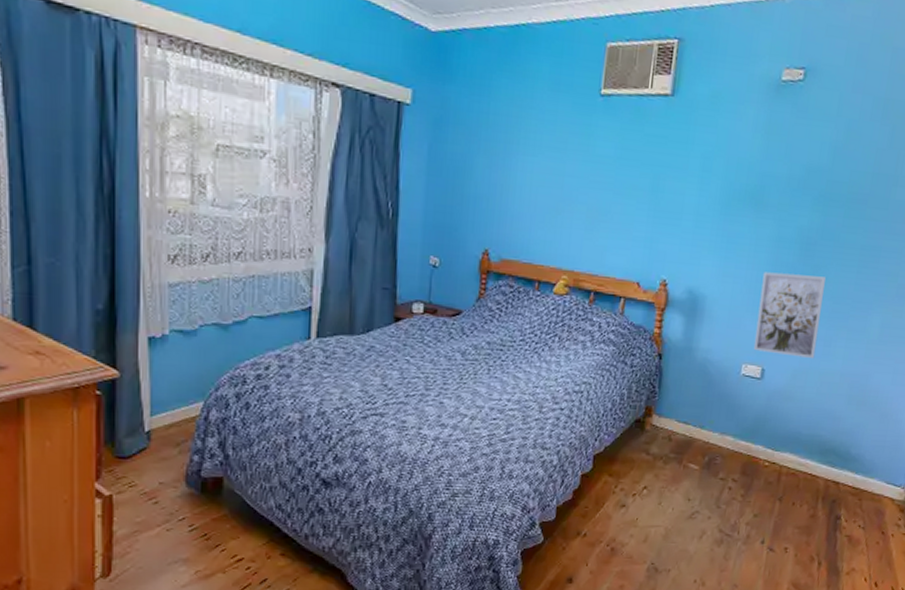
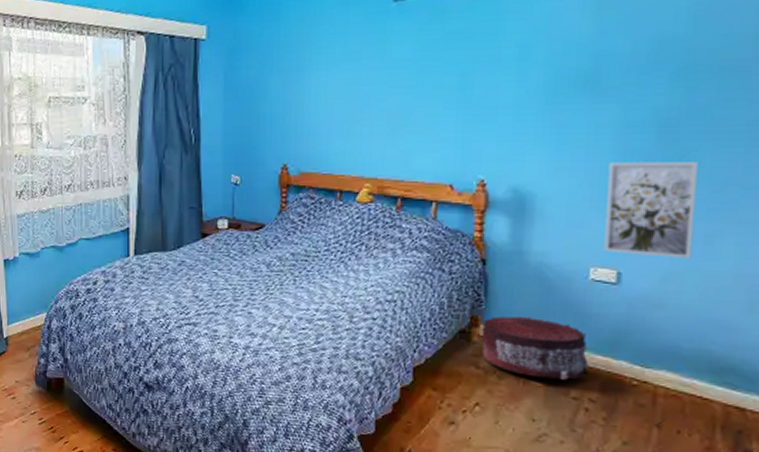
pouf: none [652,406,735,463] -> present [481,316,589,380]

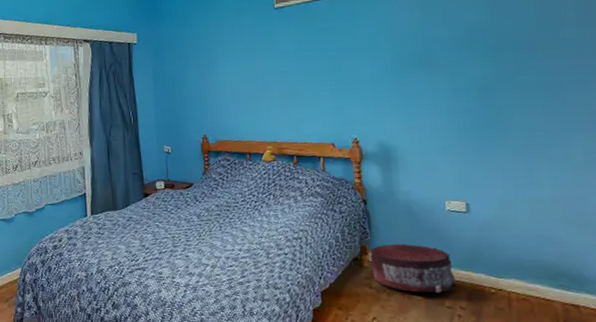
wall art: present [603,162,698,260] -> none [447,115,519,190]

